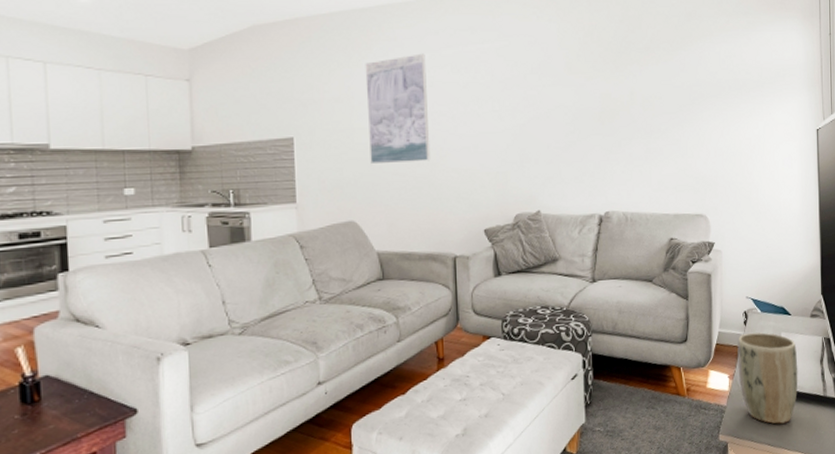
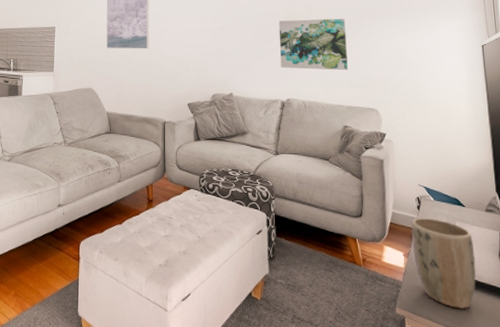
wall art: none [595,105,676,173] -> present [278,18,349,71]

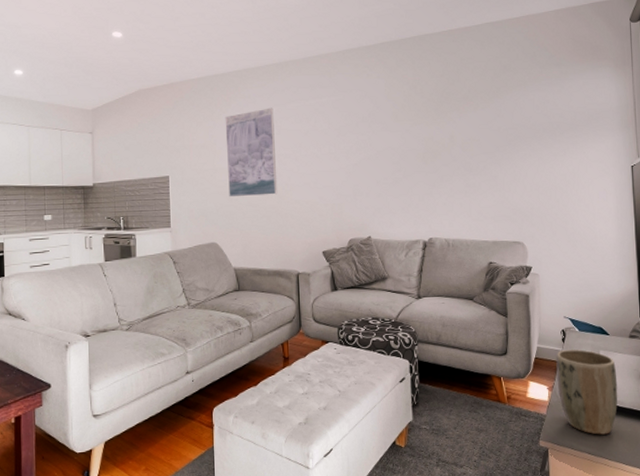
wall art: present [278,18,349,71] -> none [419,146,494,205]

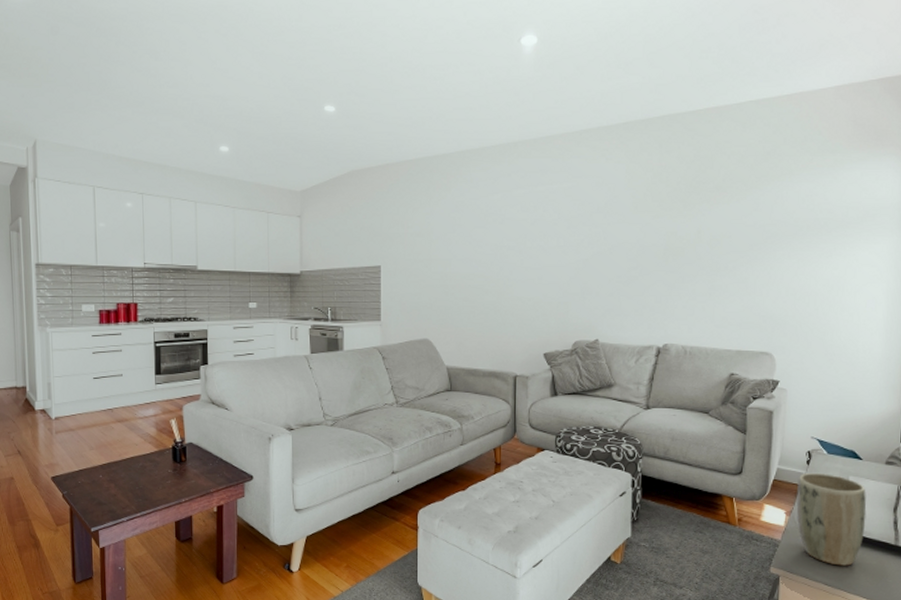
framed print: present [225,108,278,198] -> none [444,194,498,291]

